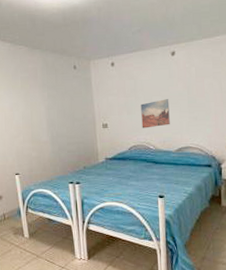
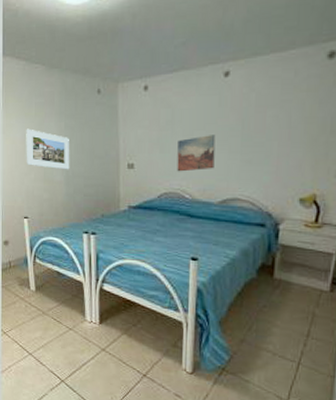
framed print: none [13,98,54,132] -> present [26,128,70,170]

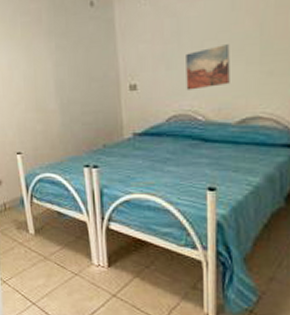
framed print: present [26,128,70,170] -> none [12,52,64,97]

